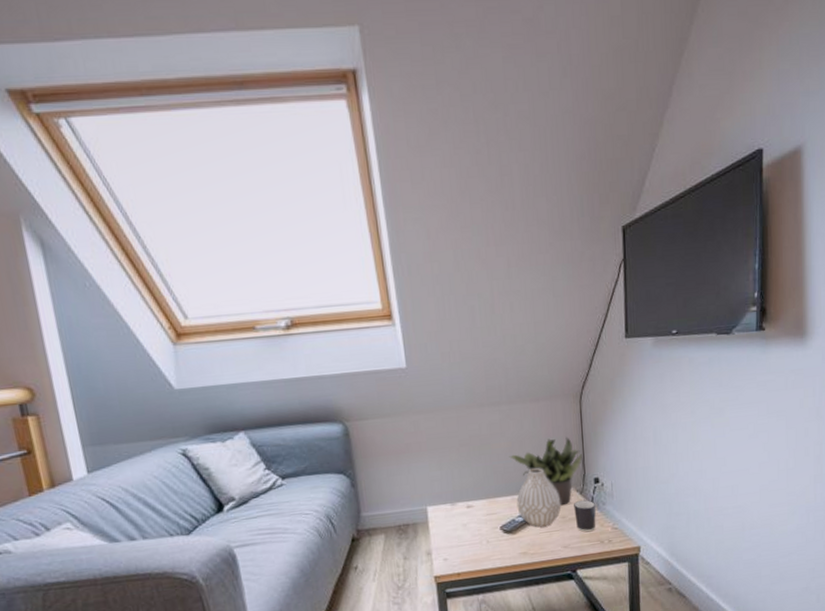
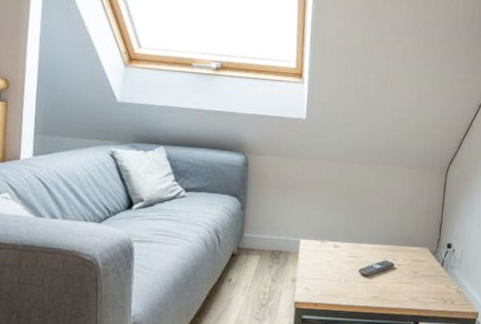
potted plant: present [509,436,583,506] -> none [377,201,441,262]
vase: present [516,468,561,527] -> none [376,224,416,278]
mug: present [574,500,597,532] -> none [425,261,446,290]

